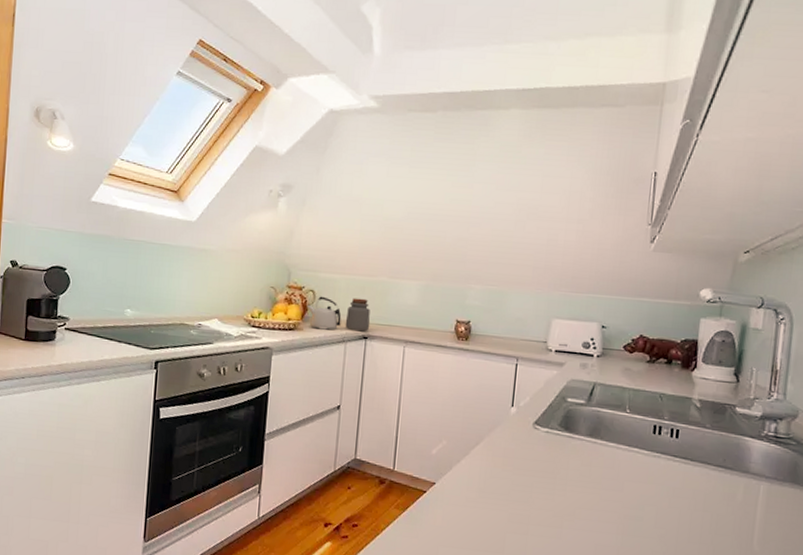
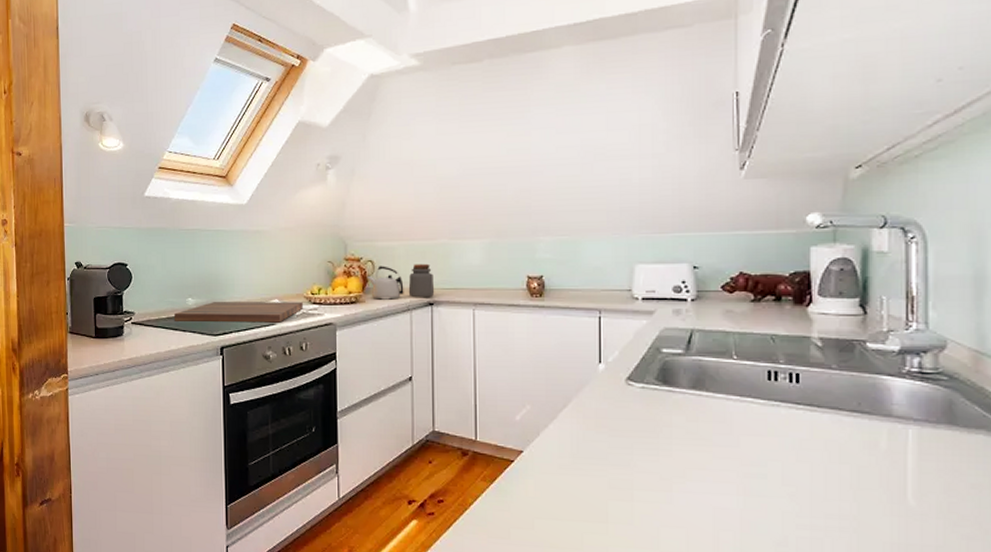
cutting board: none [110,315,242,342] -> present [174,302,303,323]

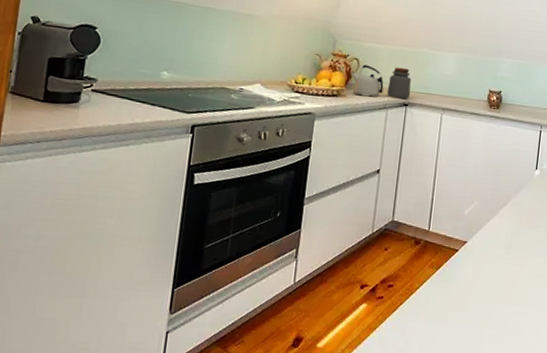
cutting board: present [174,302,303,323] -> none [144,78,286,107]

